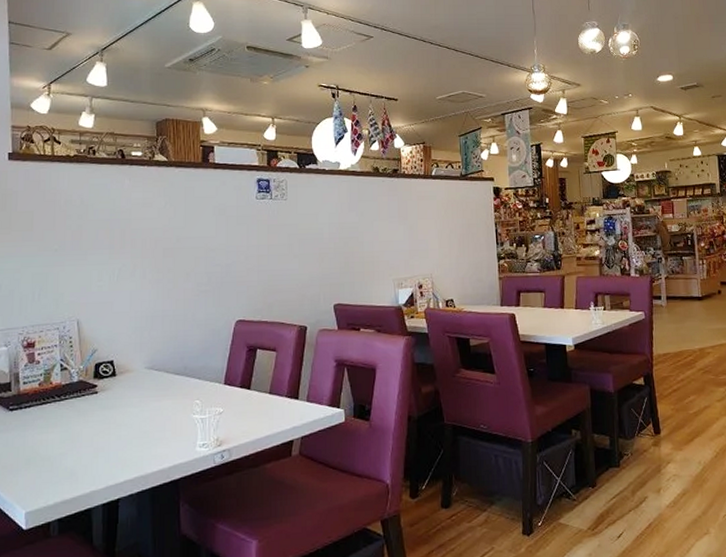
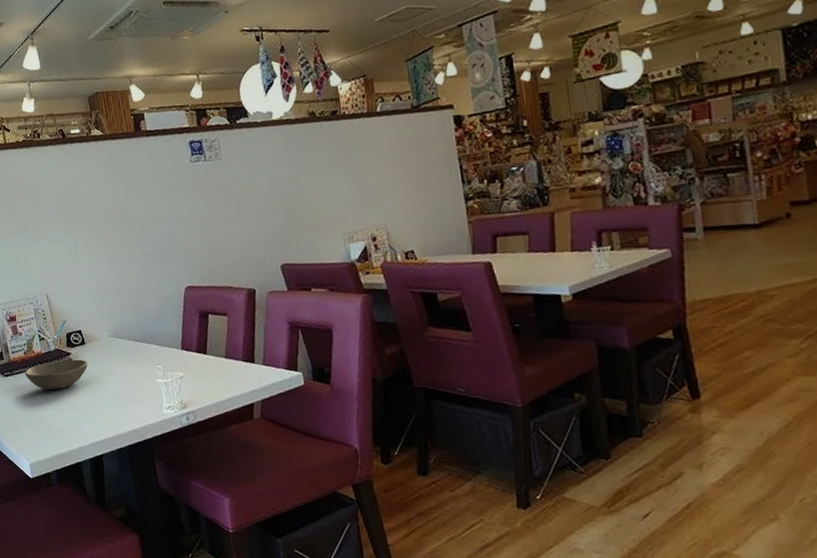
soup bowl: none [35,392,117,427] -> present [24,359,89,390]

